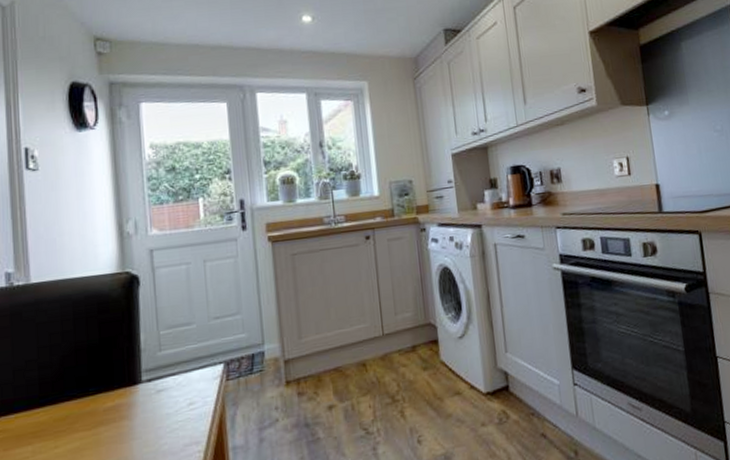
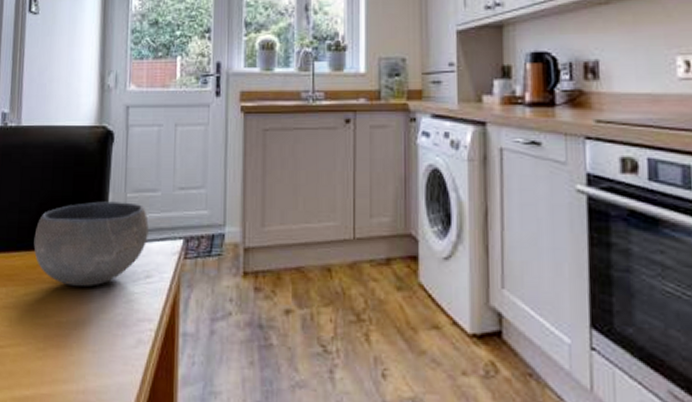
bowl: none [59,338,187,429] -> present [33,201,149,287]

